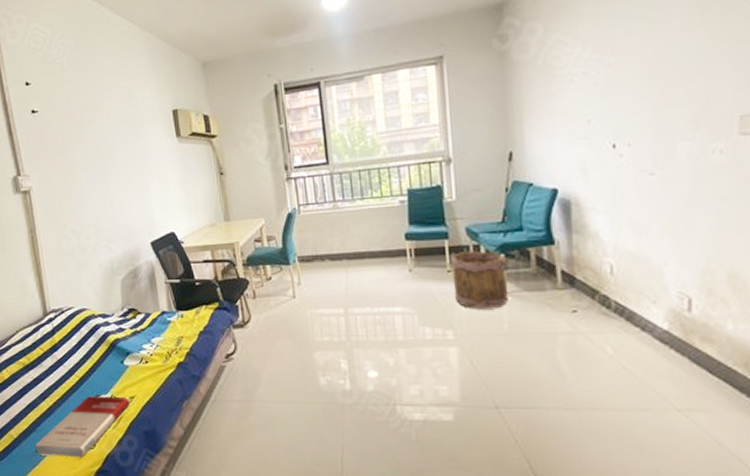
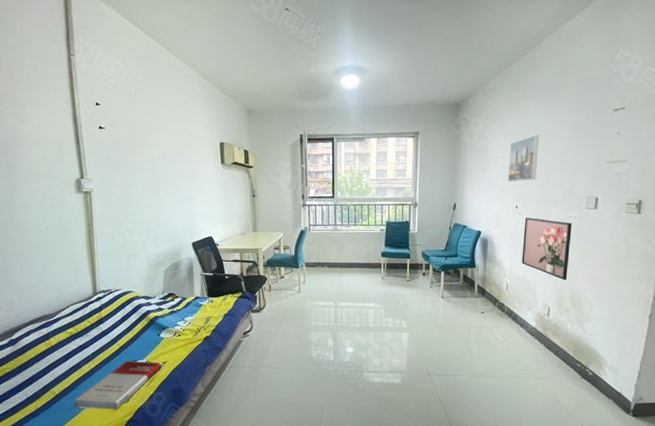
bucket: present [448,251,509,310] -> none [408,268,446,308]
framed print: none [591,29,644,110] -> present [507,134,539,182]
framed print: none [630,159,718,254] -> present [521,217,572,281]

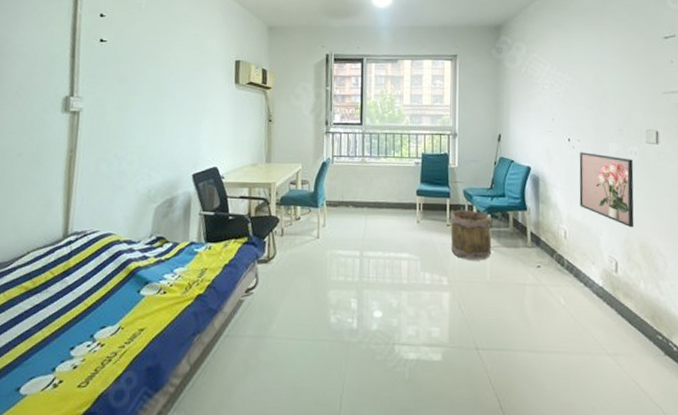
book: present [76,361,162,410] -> none [15,327,139,398]
bucket: none [408,268,446,308] -> present [448,210,493,260]
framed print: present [507,134,539,182] -> none [556,60,588,112]

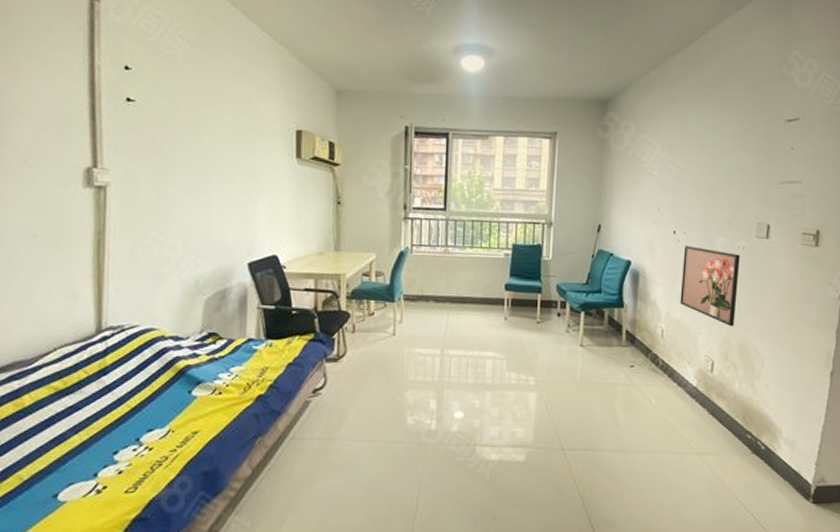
bucket: present [448,210,493,260] -> none [538,306,587,360]

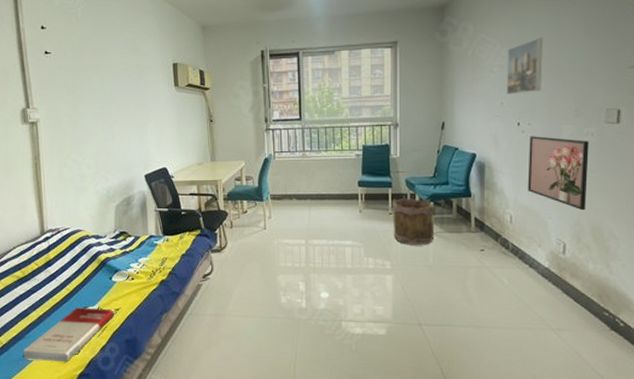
book: none [52,430,192,504] -> present [23,307,115,363]
bucket: none [538,306,587,360] -> present [390,199,436,246]
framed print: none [664,144,701,201] -> present [506,37,543,95]

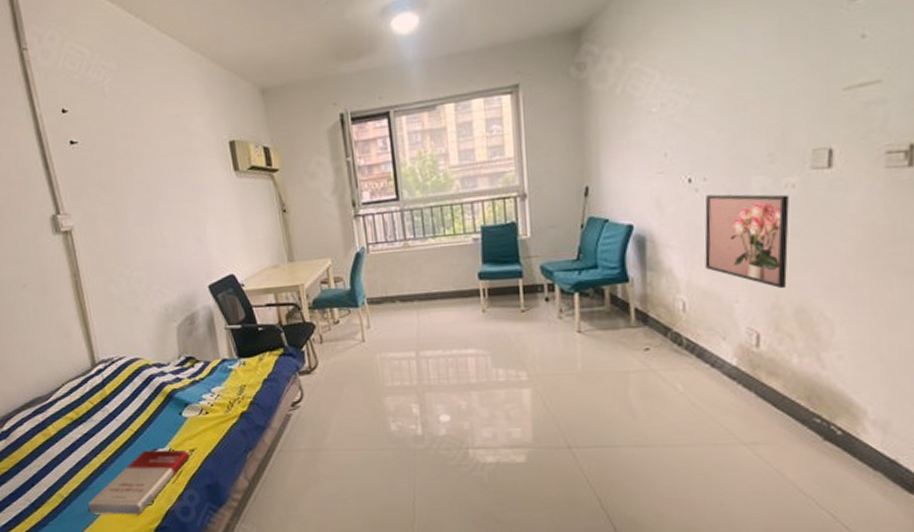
bucket: present [390,199,436,246] -> none [522,290,583,350]
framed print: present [506,37,543,95] -> none [670,59,721,143]

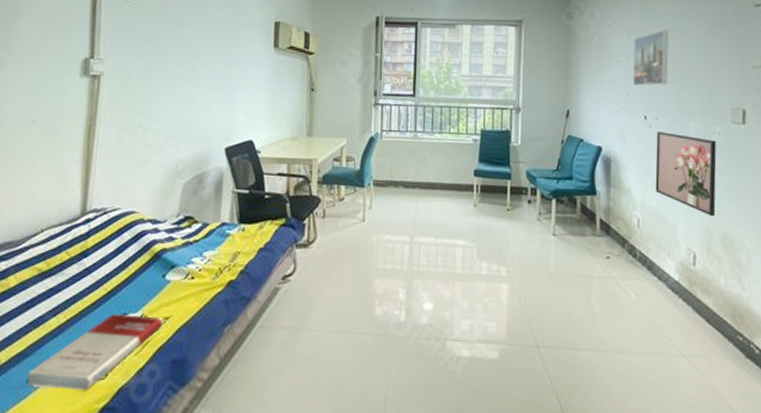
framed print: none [670,59,721,143] -> present [632,29,669,86]

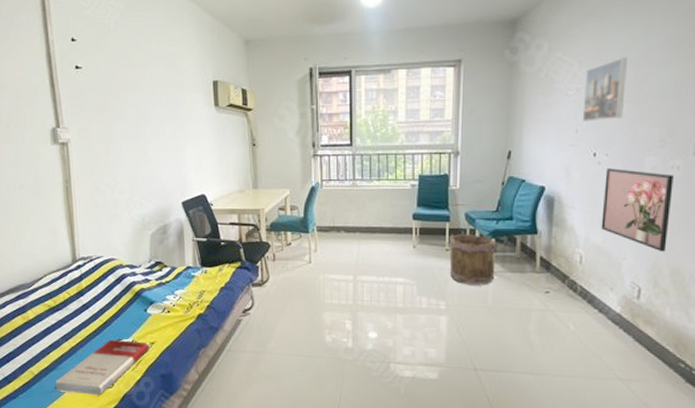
bucket: none [508,192,558,249] -> present [447,234,497,285]

